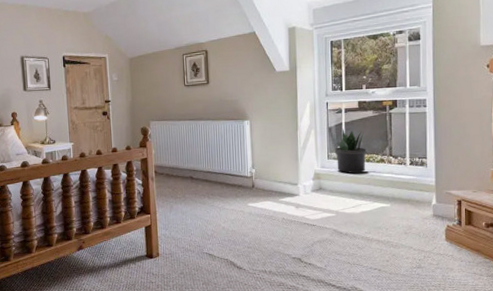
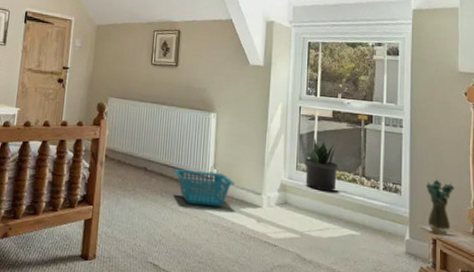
laundry basket: none [217,172,273,202] -> present [174,169,236,208]
vase: none [450,148,478,197] -> present [426,178,455,237]

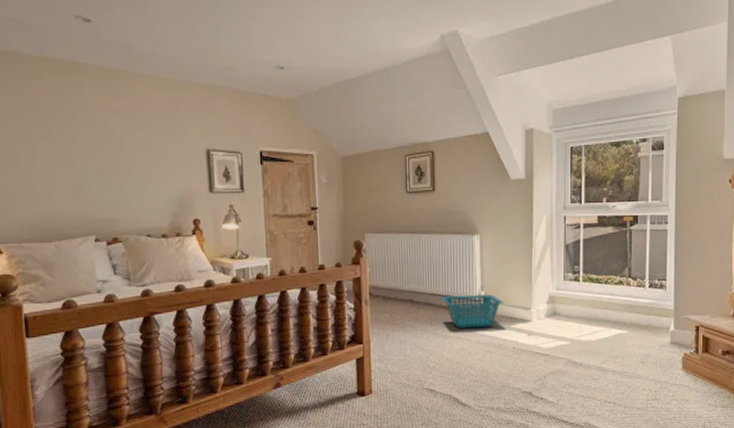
planter: present [305,138,338,191] -> none [572,246,605,297]
vase: present [426,178,455,237] -> none [690,269,717,323]

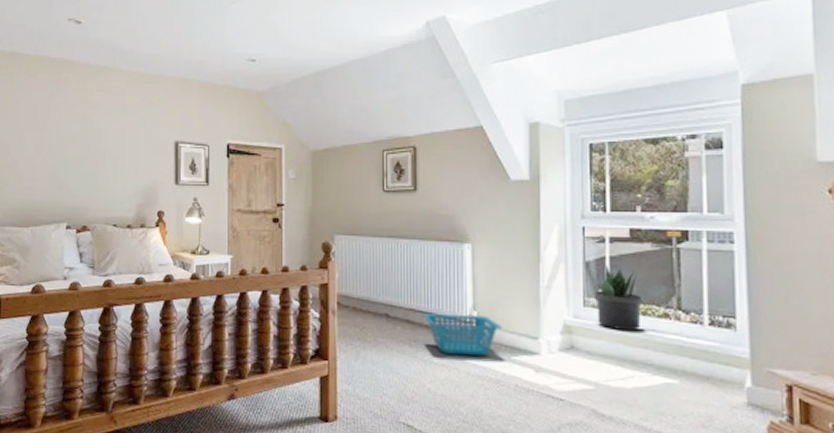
planter: none [572,246,605,297] -> present [595,265,643,330]

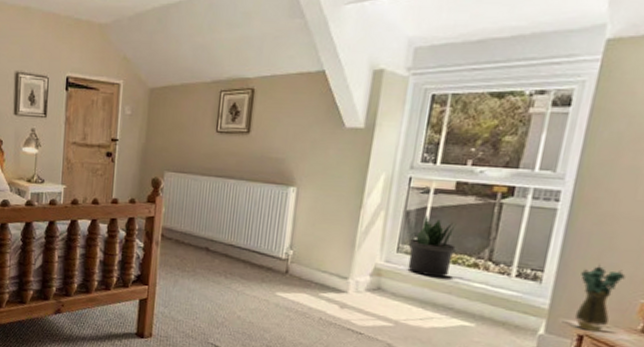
laundry basket: present [423,314,503,357] -> none [241,250,316,291]
vase: none [773,306,818,382] -> present [574,264,626,333]

